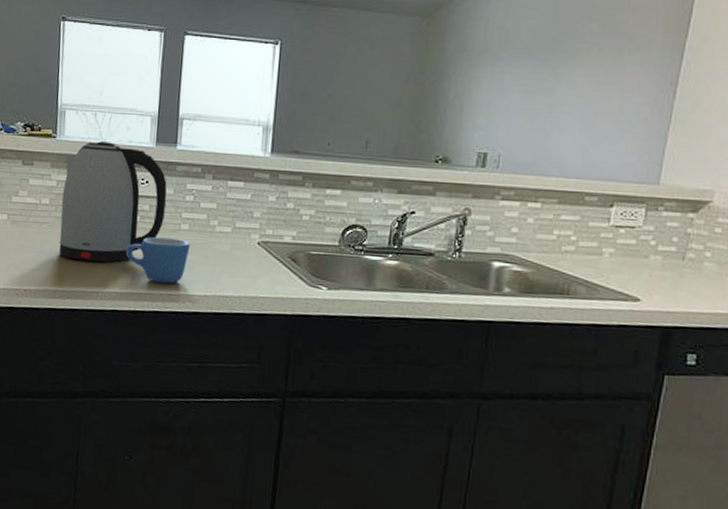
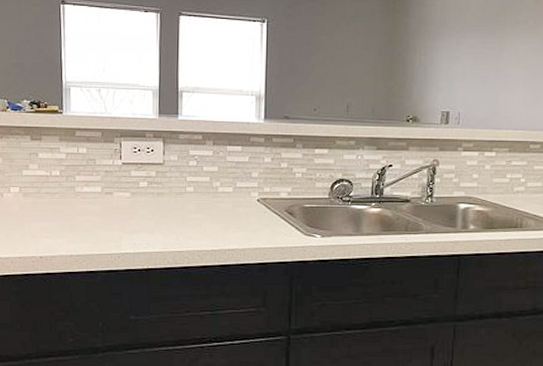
kettle: present [59,141,167,262] -> none [71,115,171,226]
mug: present [125,237,190,284] -> none [136,200,196,242]

